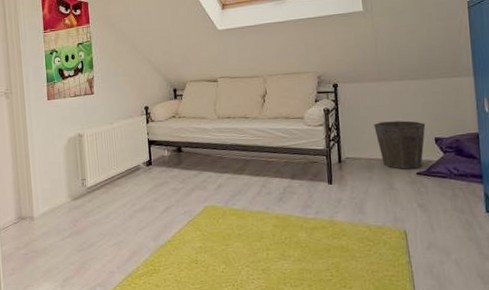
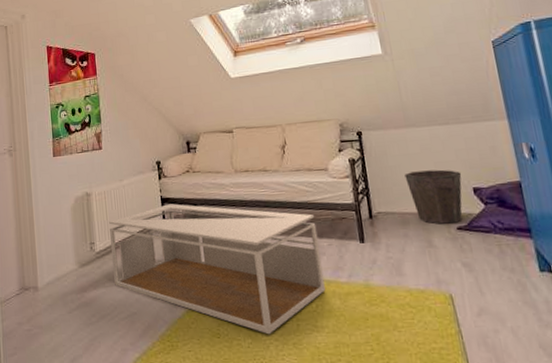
coffee table: none [100,146,294,262] -> present [109,204,326,335]

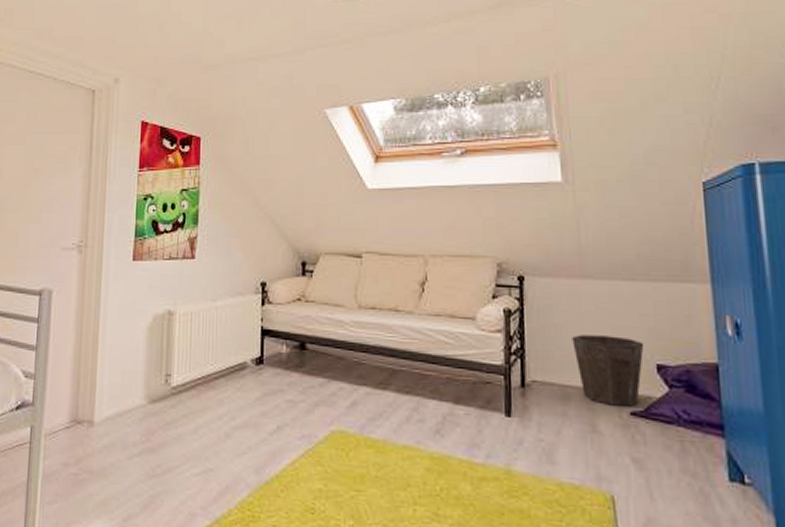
coffee table: present [109,204,326,335] -> none [190,337,455,518]

